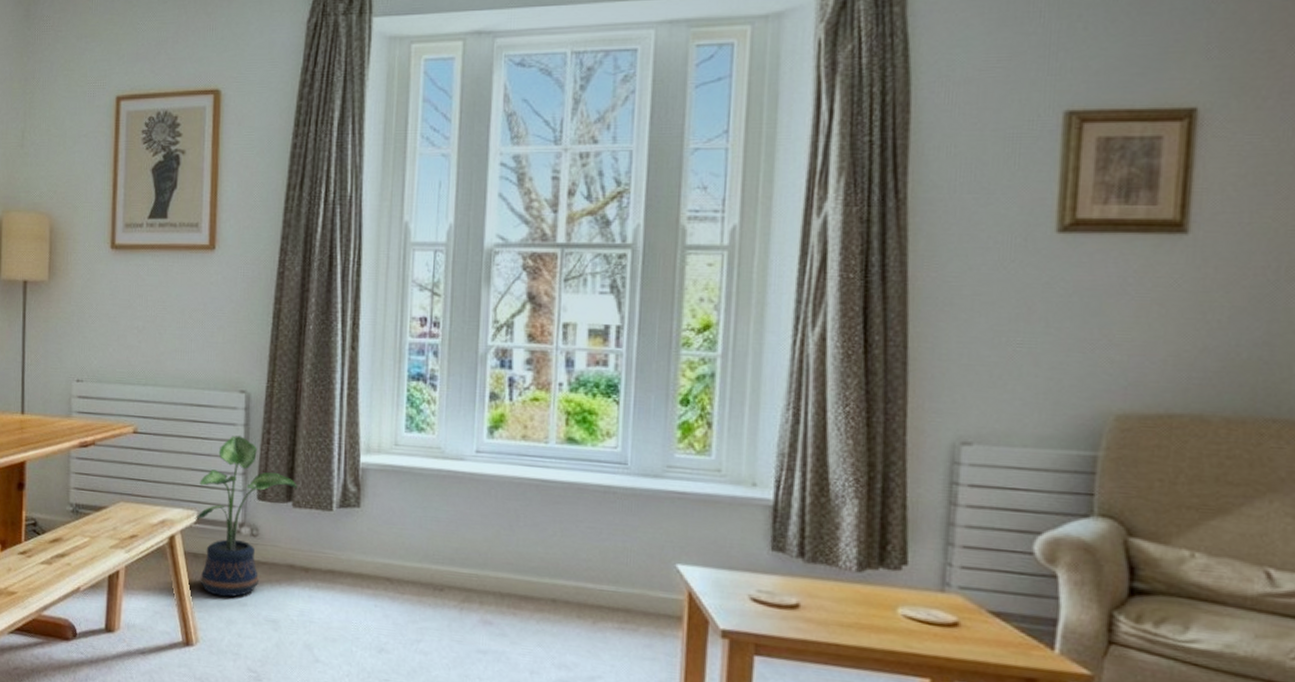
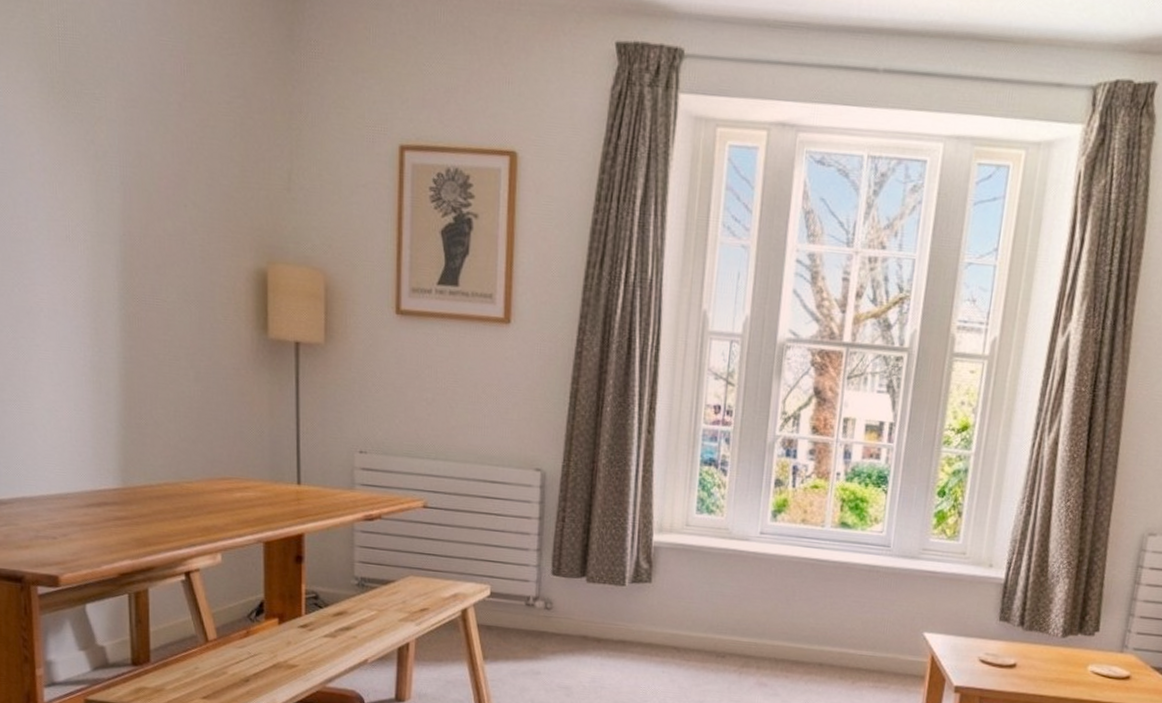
potted plant: present [195,435,297,597] -> none [488,512,592,667]

